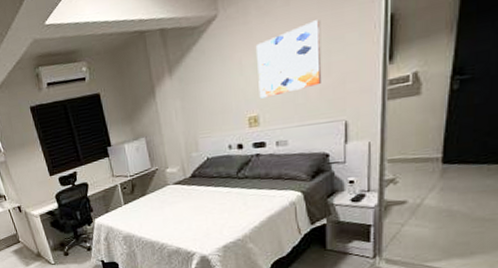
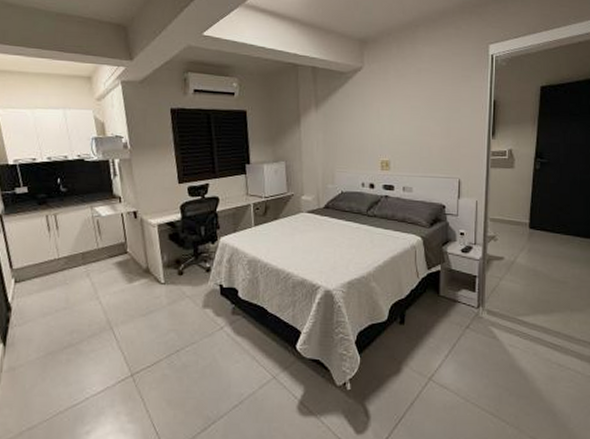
wall art: present [255,20,322,99] -> none [391,91,444,147]

